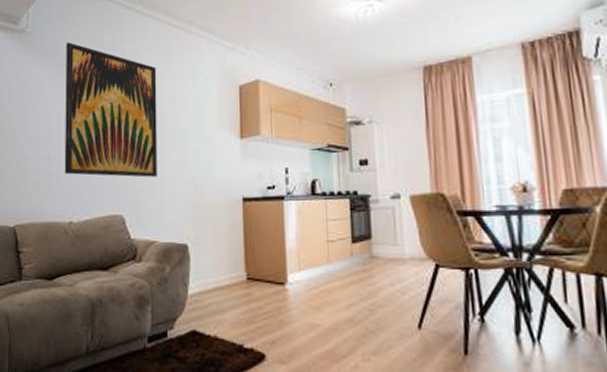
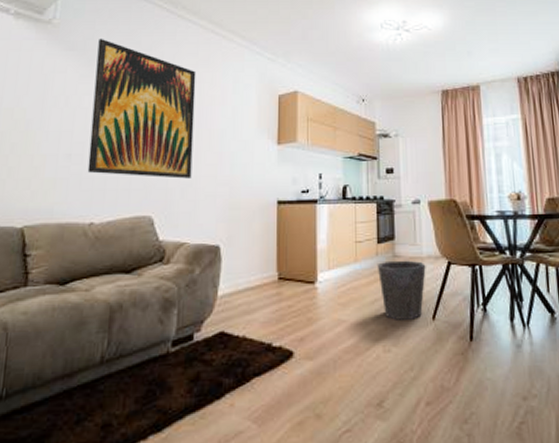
waste bin: none [352,261,409,328] -> present [377,260,426,320]

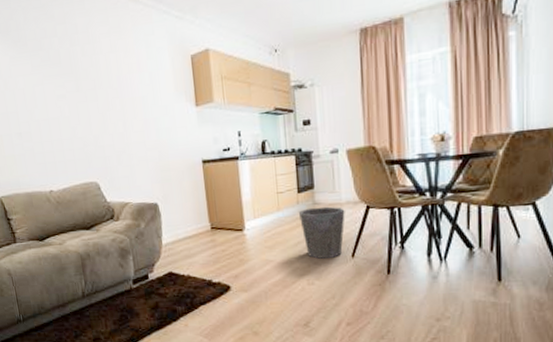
wall art: present [87,38,196,179] -> none [17,16,124,149]

